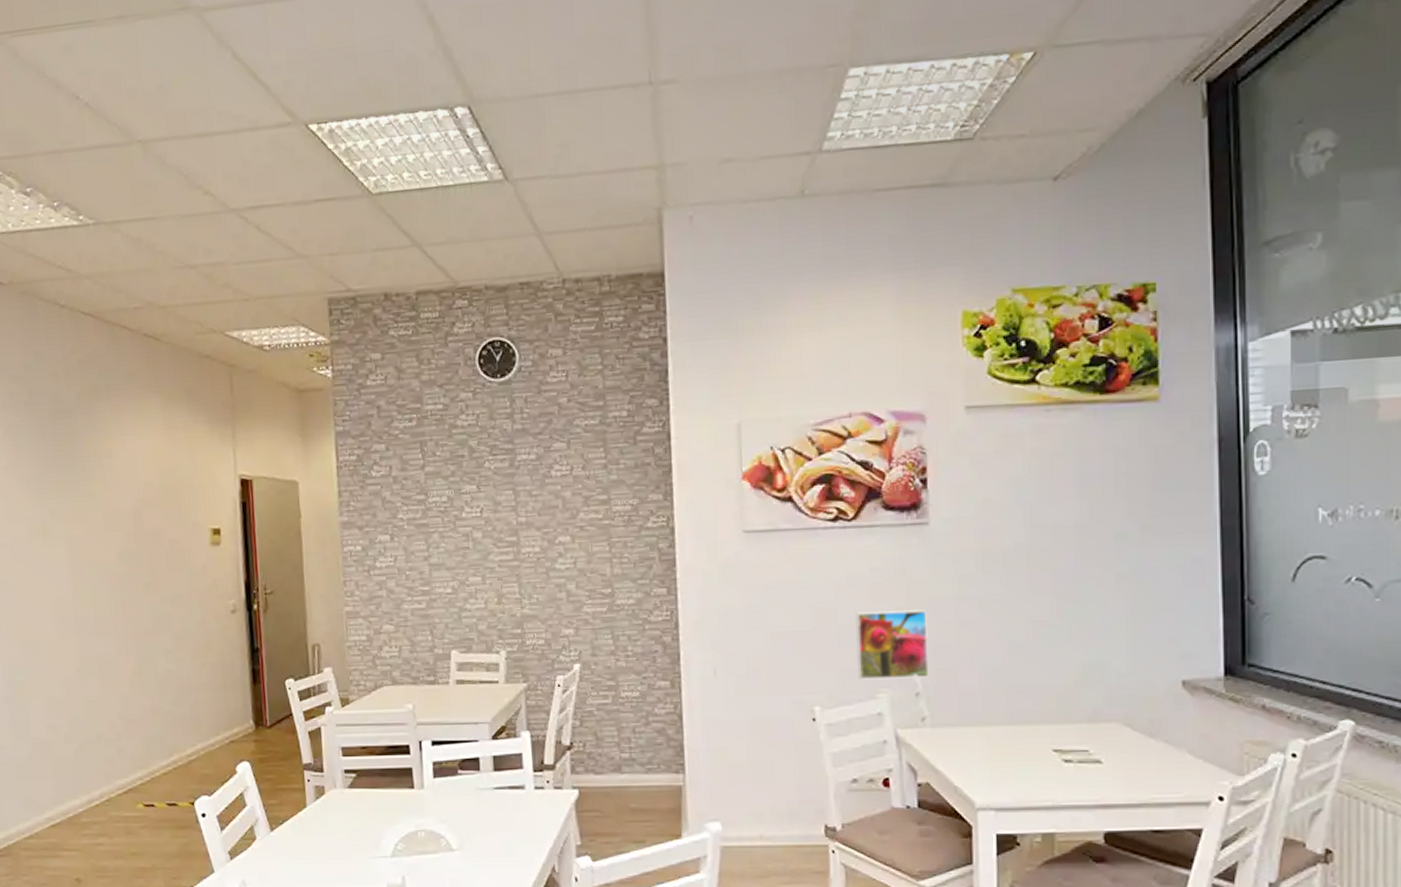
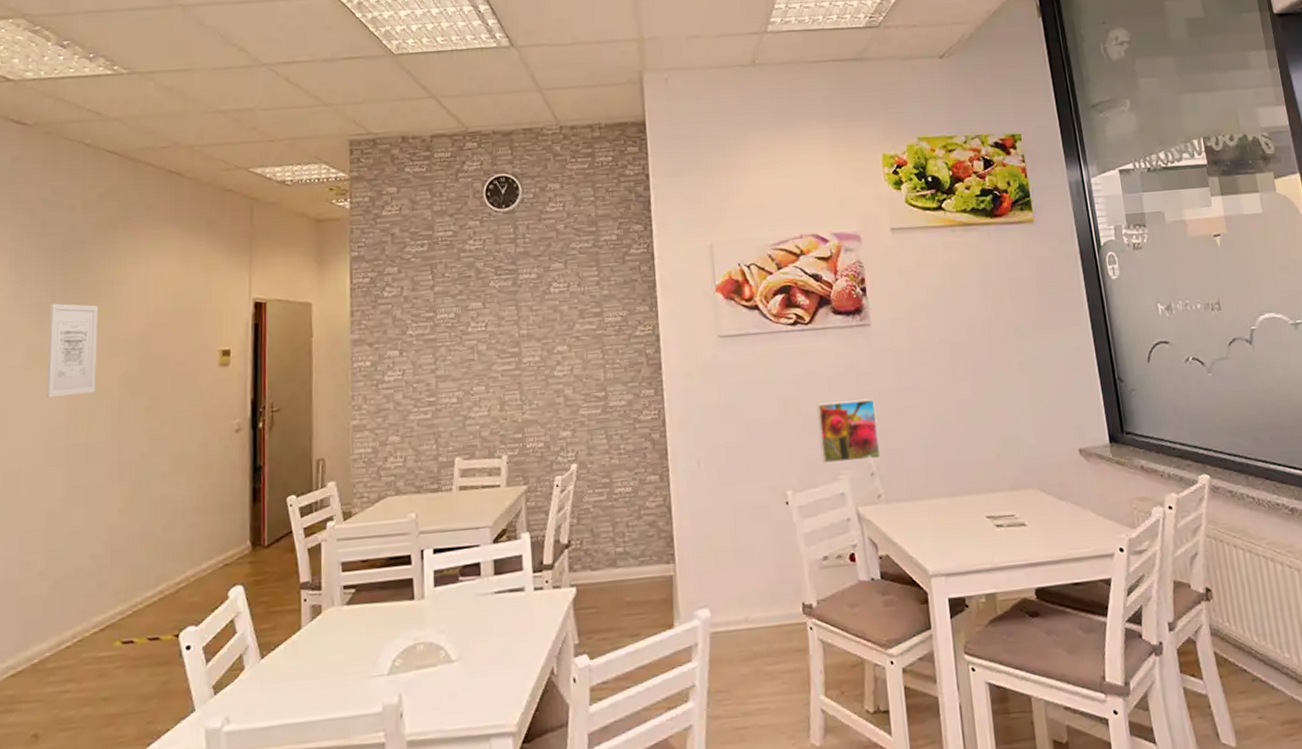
wall art: none [45,475,97,571] -> present [46,303,98,398]

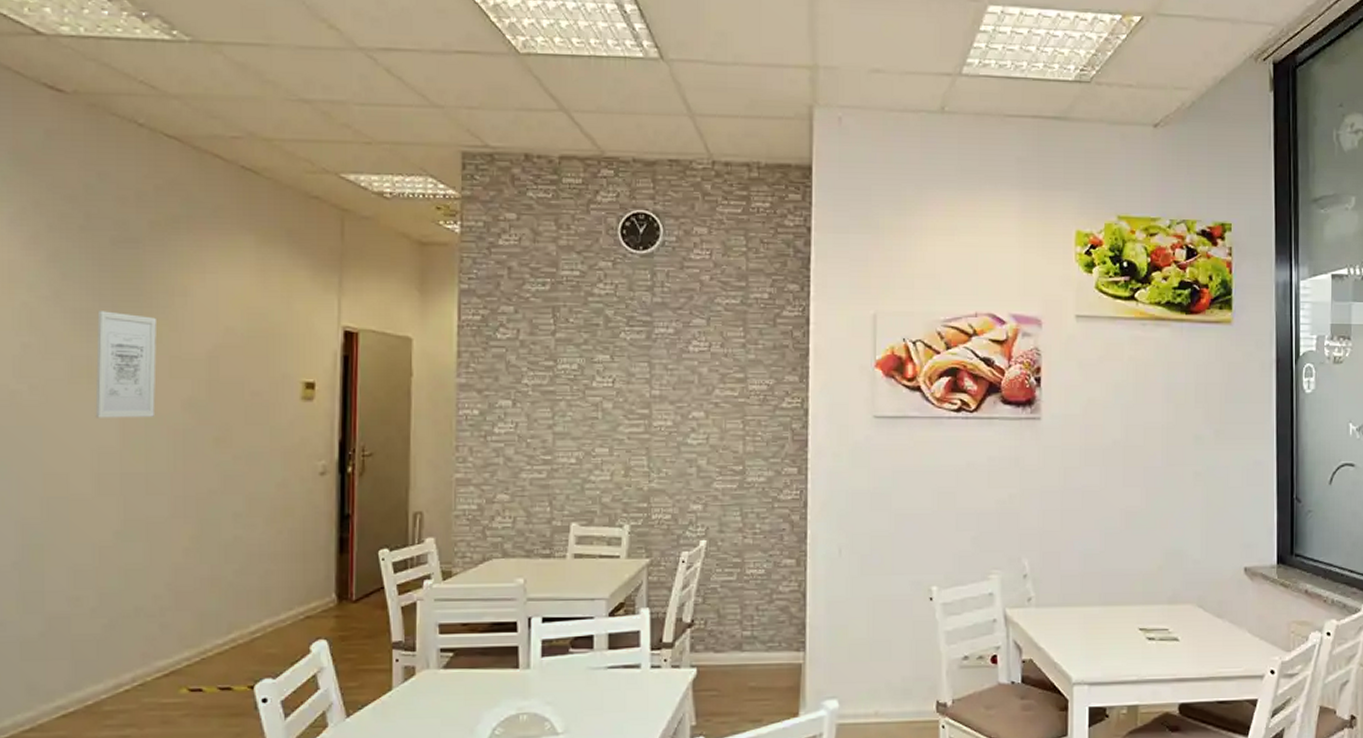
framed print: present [816,398,881,464] -> none [973,496,1036,562]

